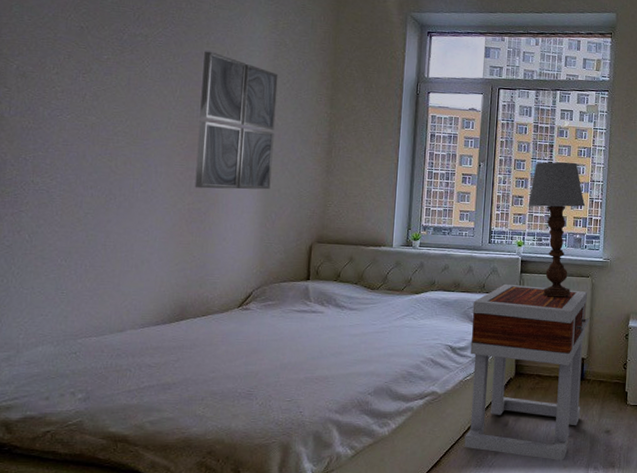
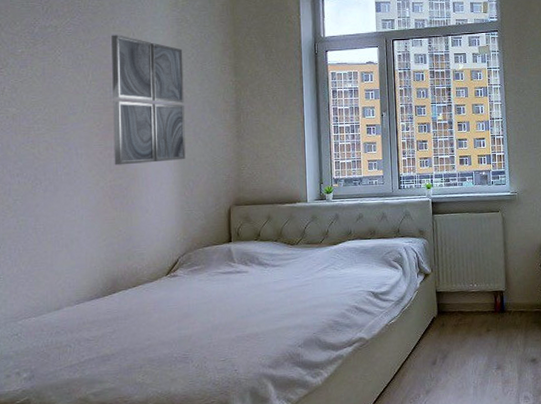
side table: present [464,283,590,460] -> none [390,225,505,394]
table lamp: present [528,162,585,297] -> none [432,103,488,235]

